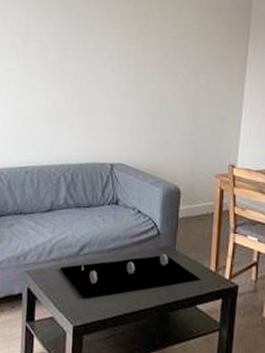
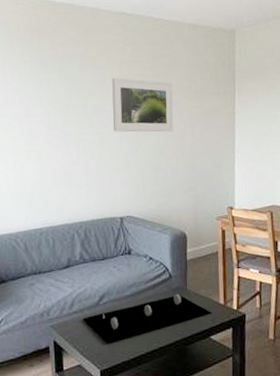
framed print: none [112,15,180,78] -> present [112,77,174,132]

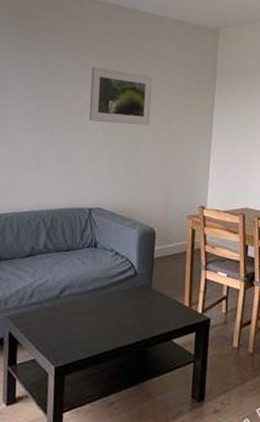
decorative tray: present [82,294,213,343] -> none [41,293,176,339]

